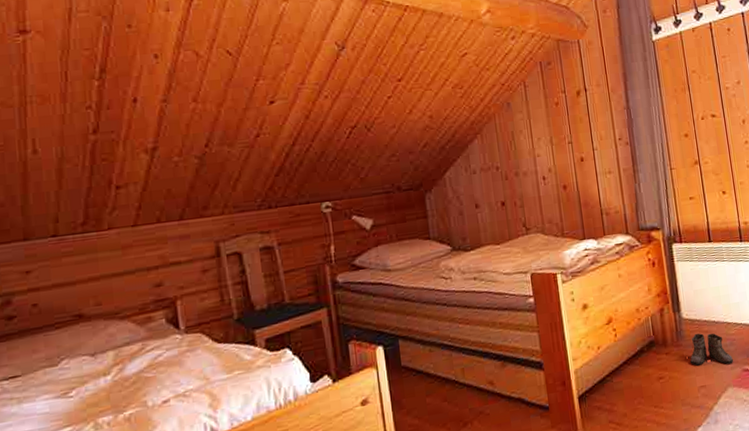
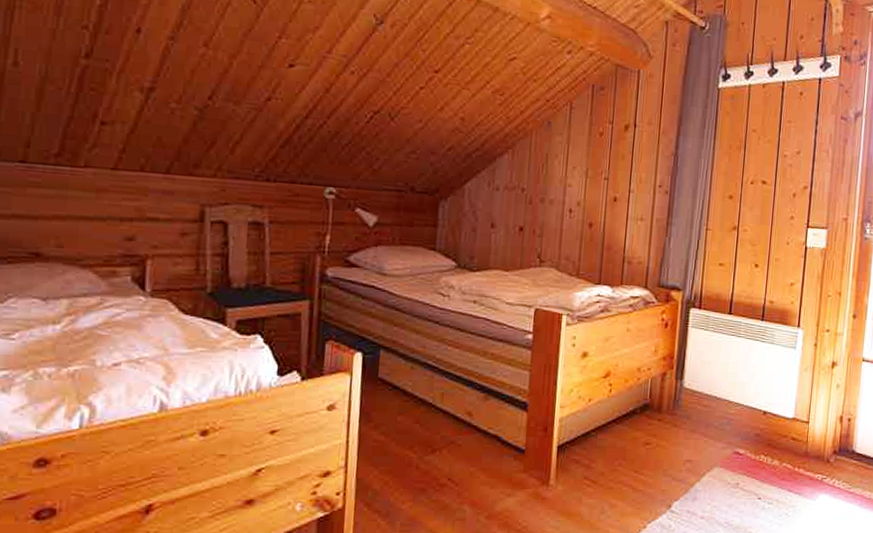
boots: present [690,333,734,366] -> none [682,405,727,444]

